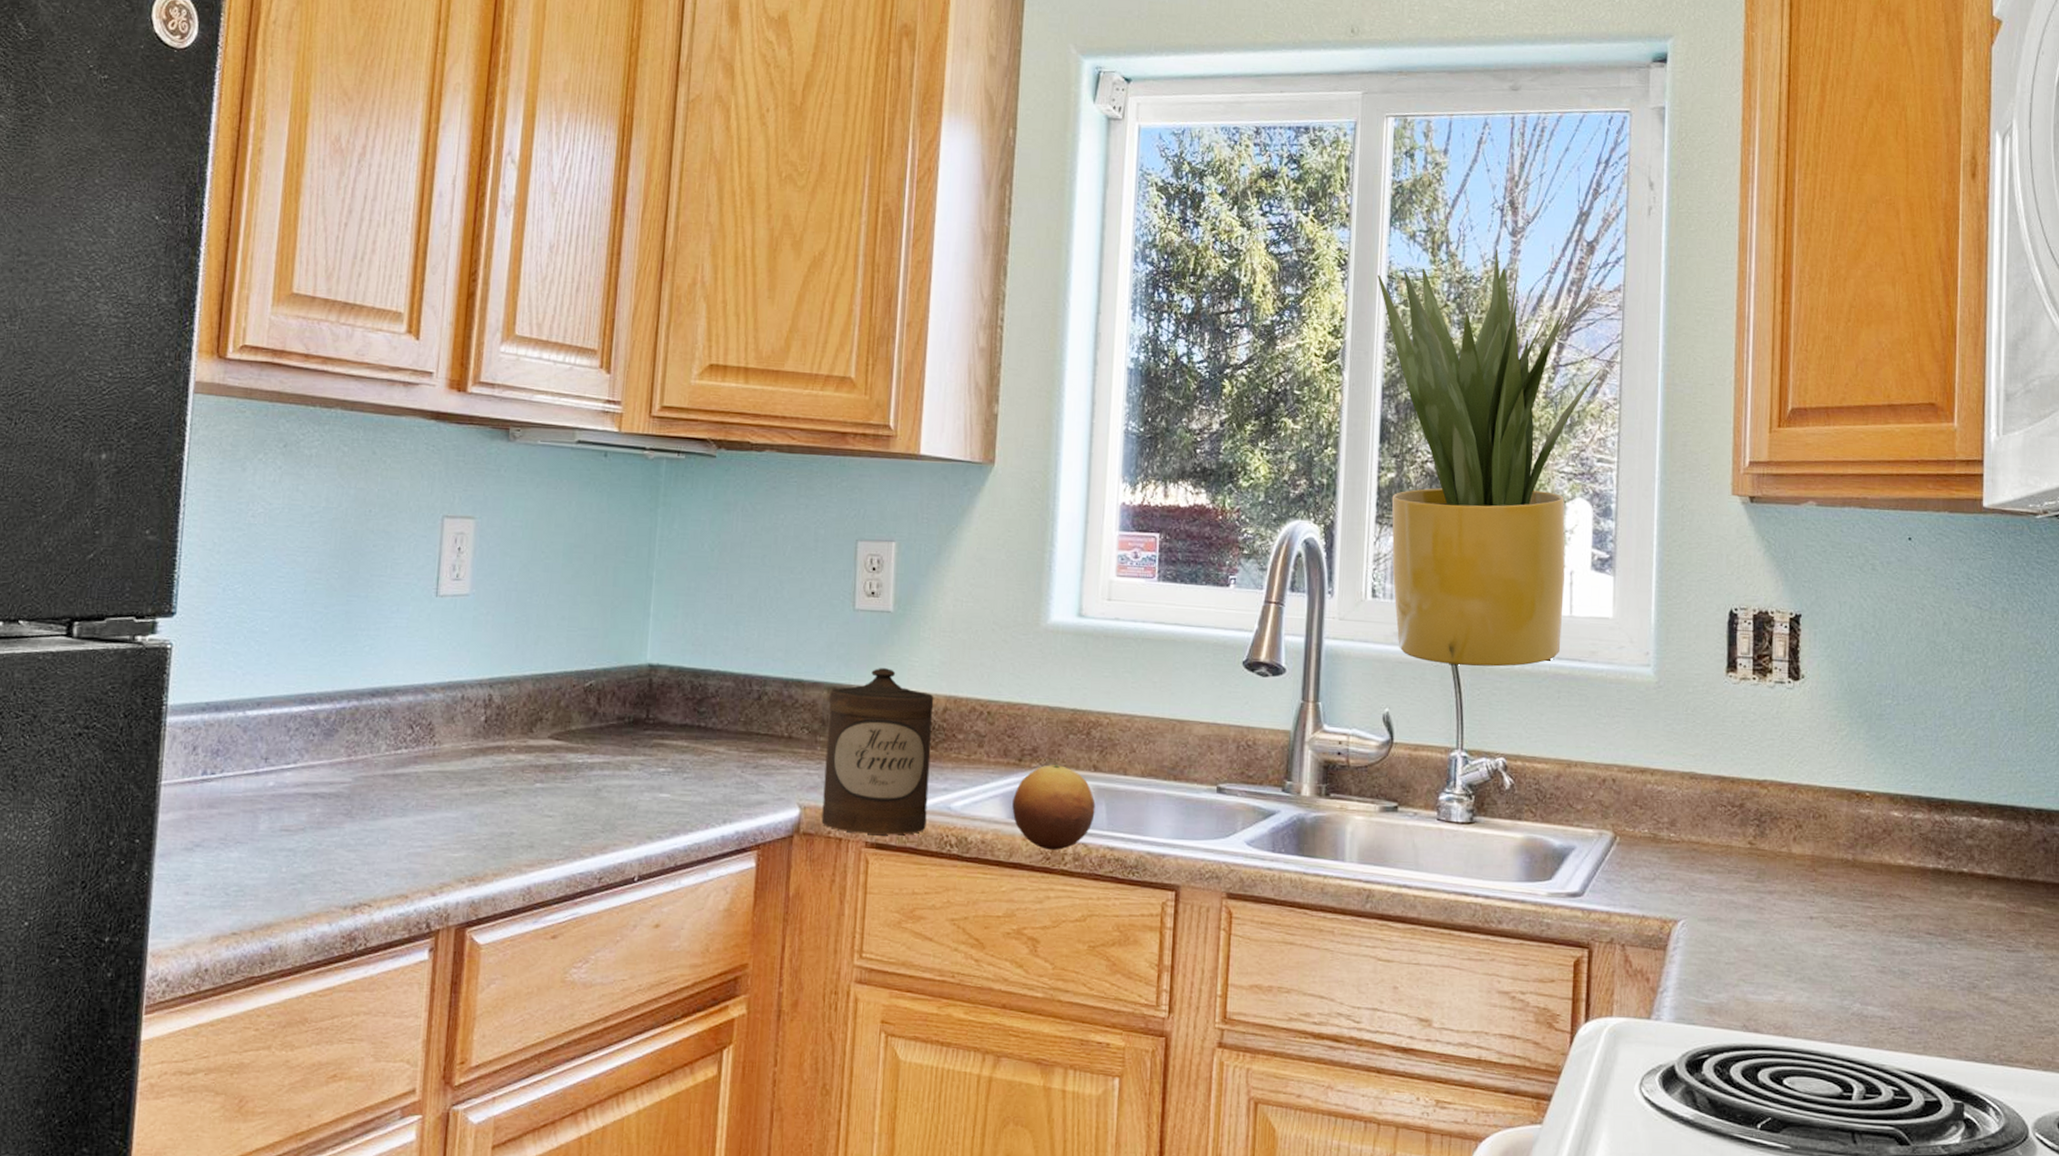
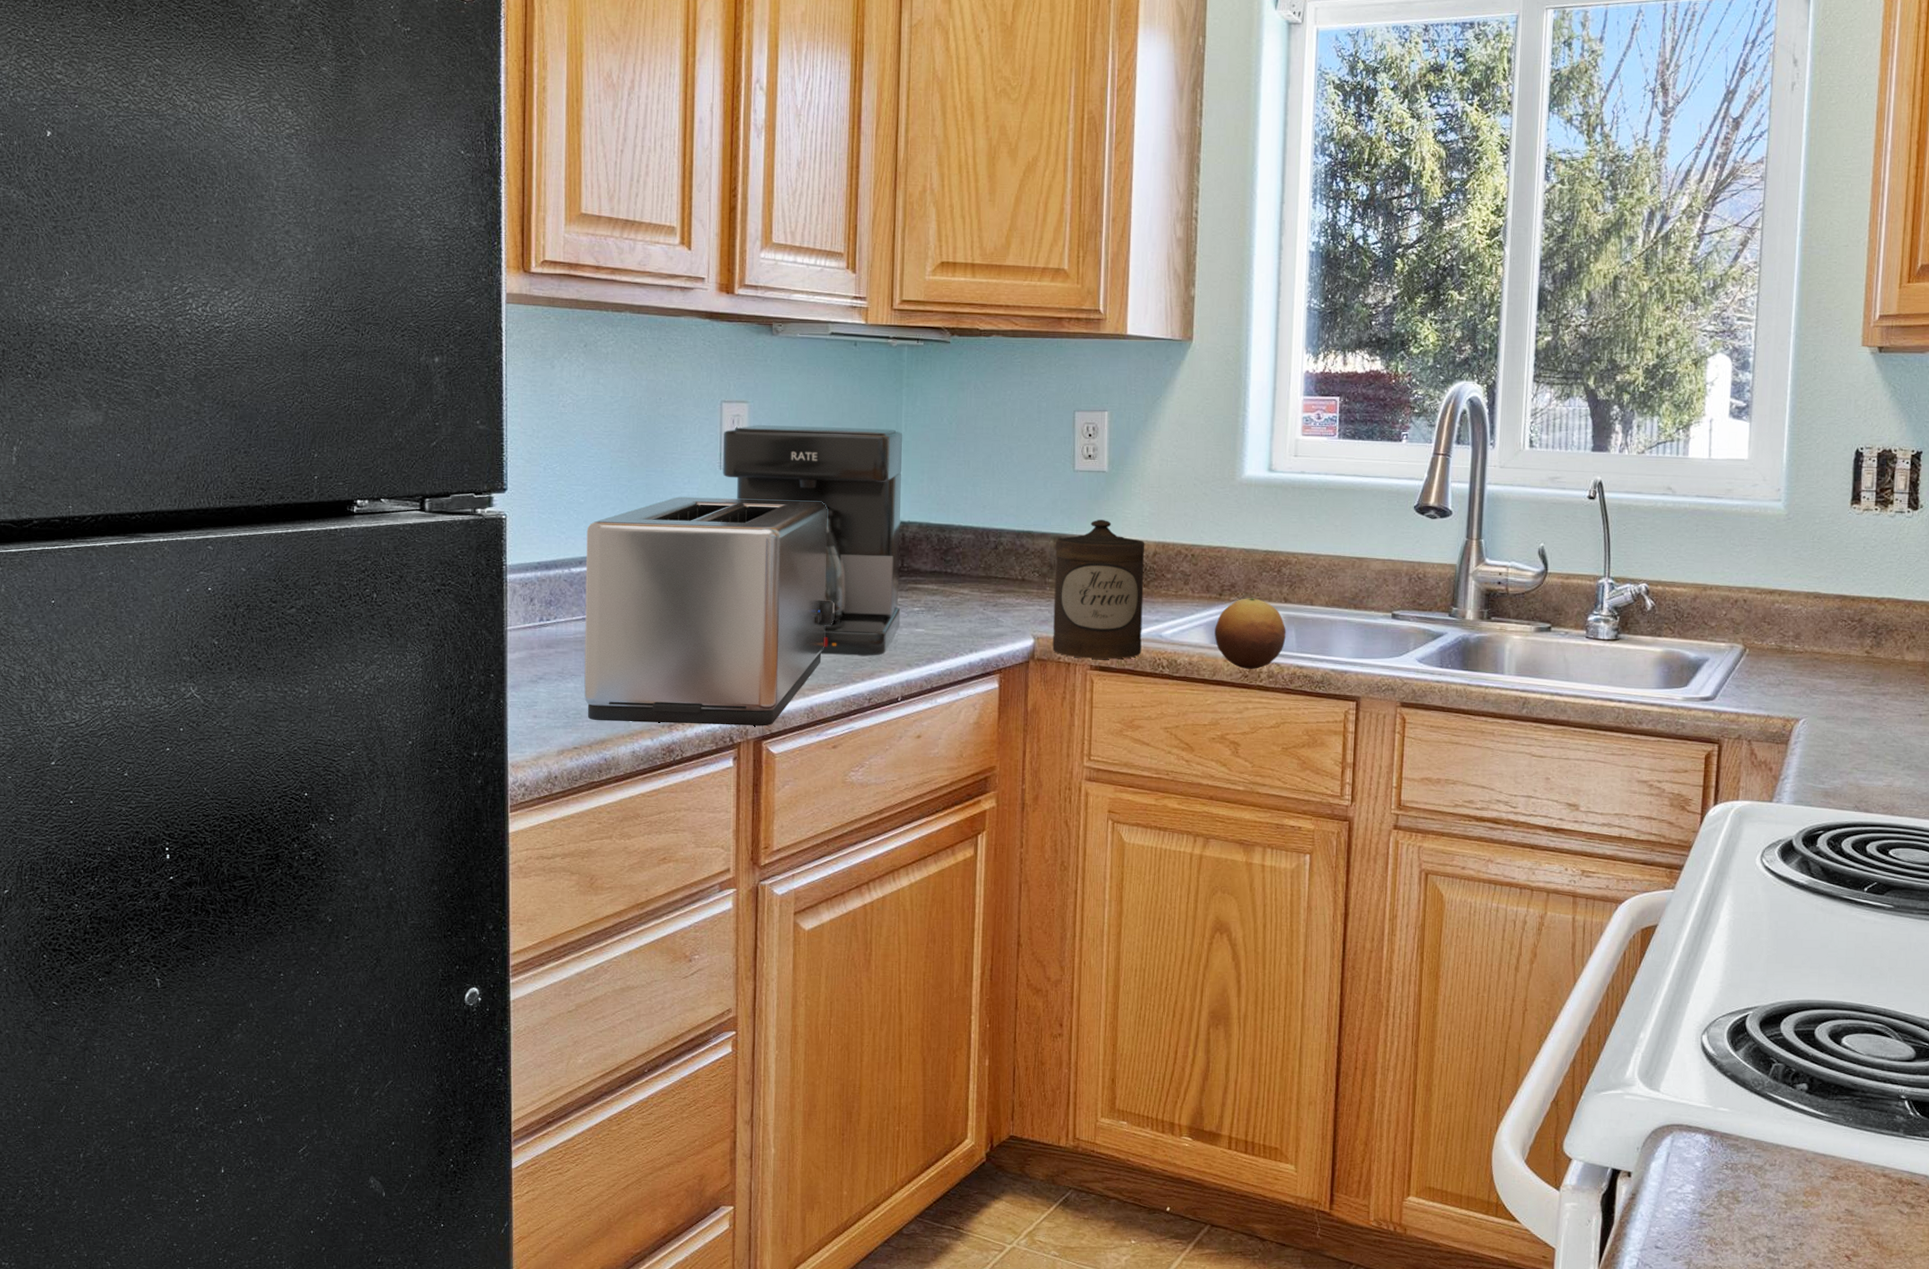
toaster: none [250,627,565,910] -> present [584,496,835,726]
coffee maker: none [438,545,656,827] -> present [722,425,903,657]
planter: present [1378,249,1601,667] -> none [1537,128,1743,505]

